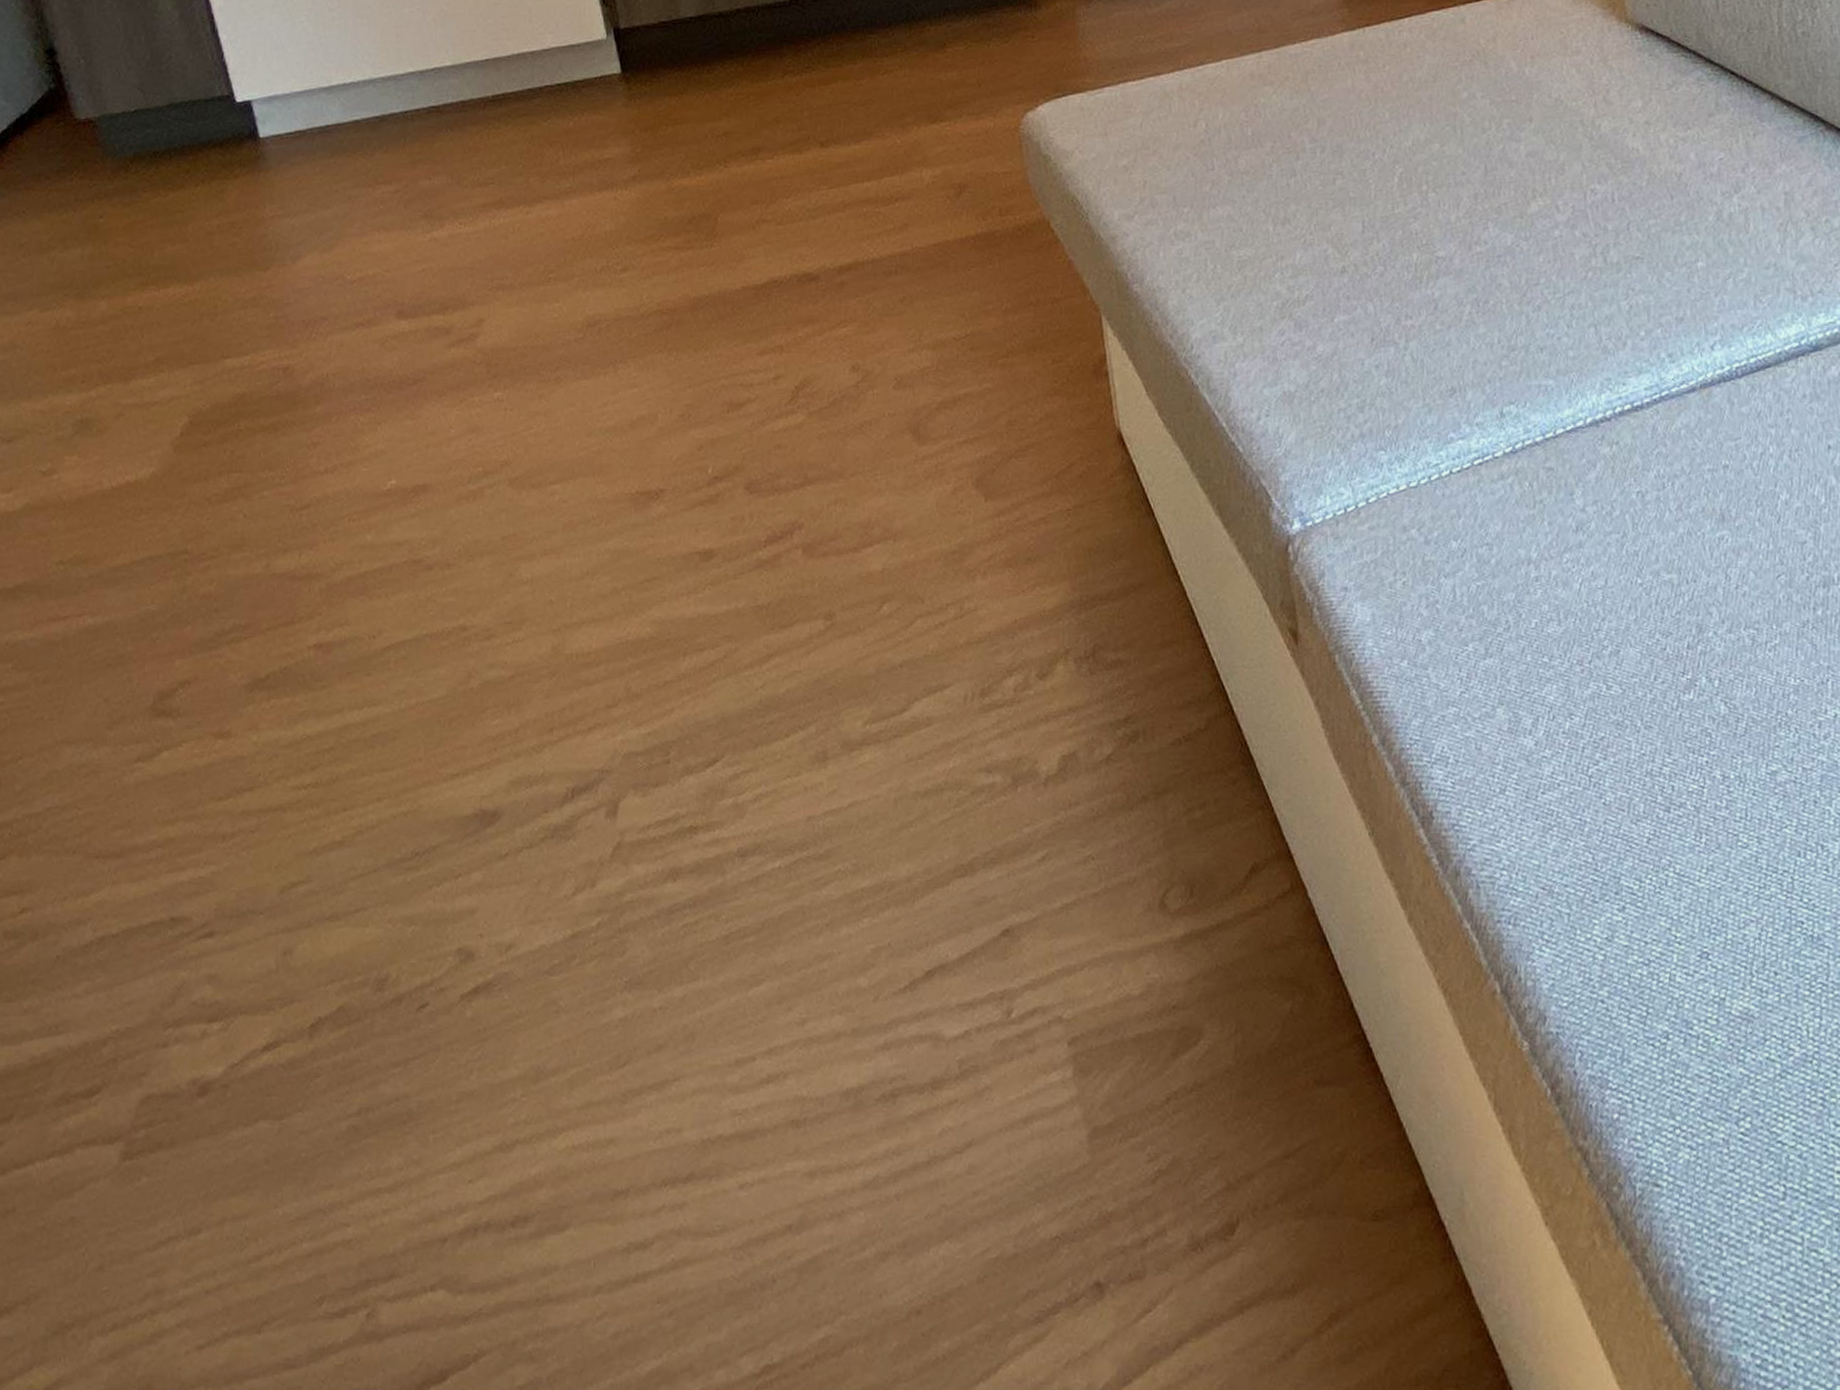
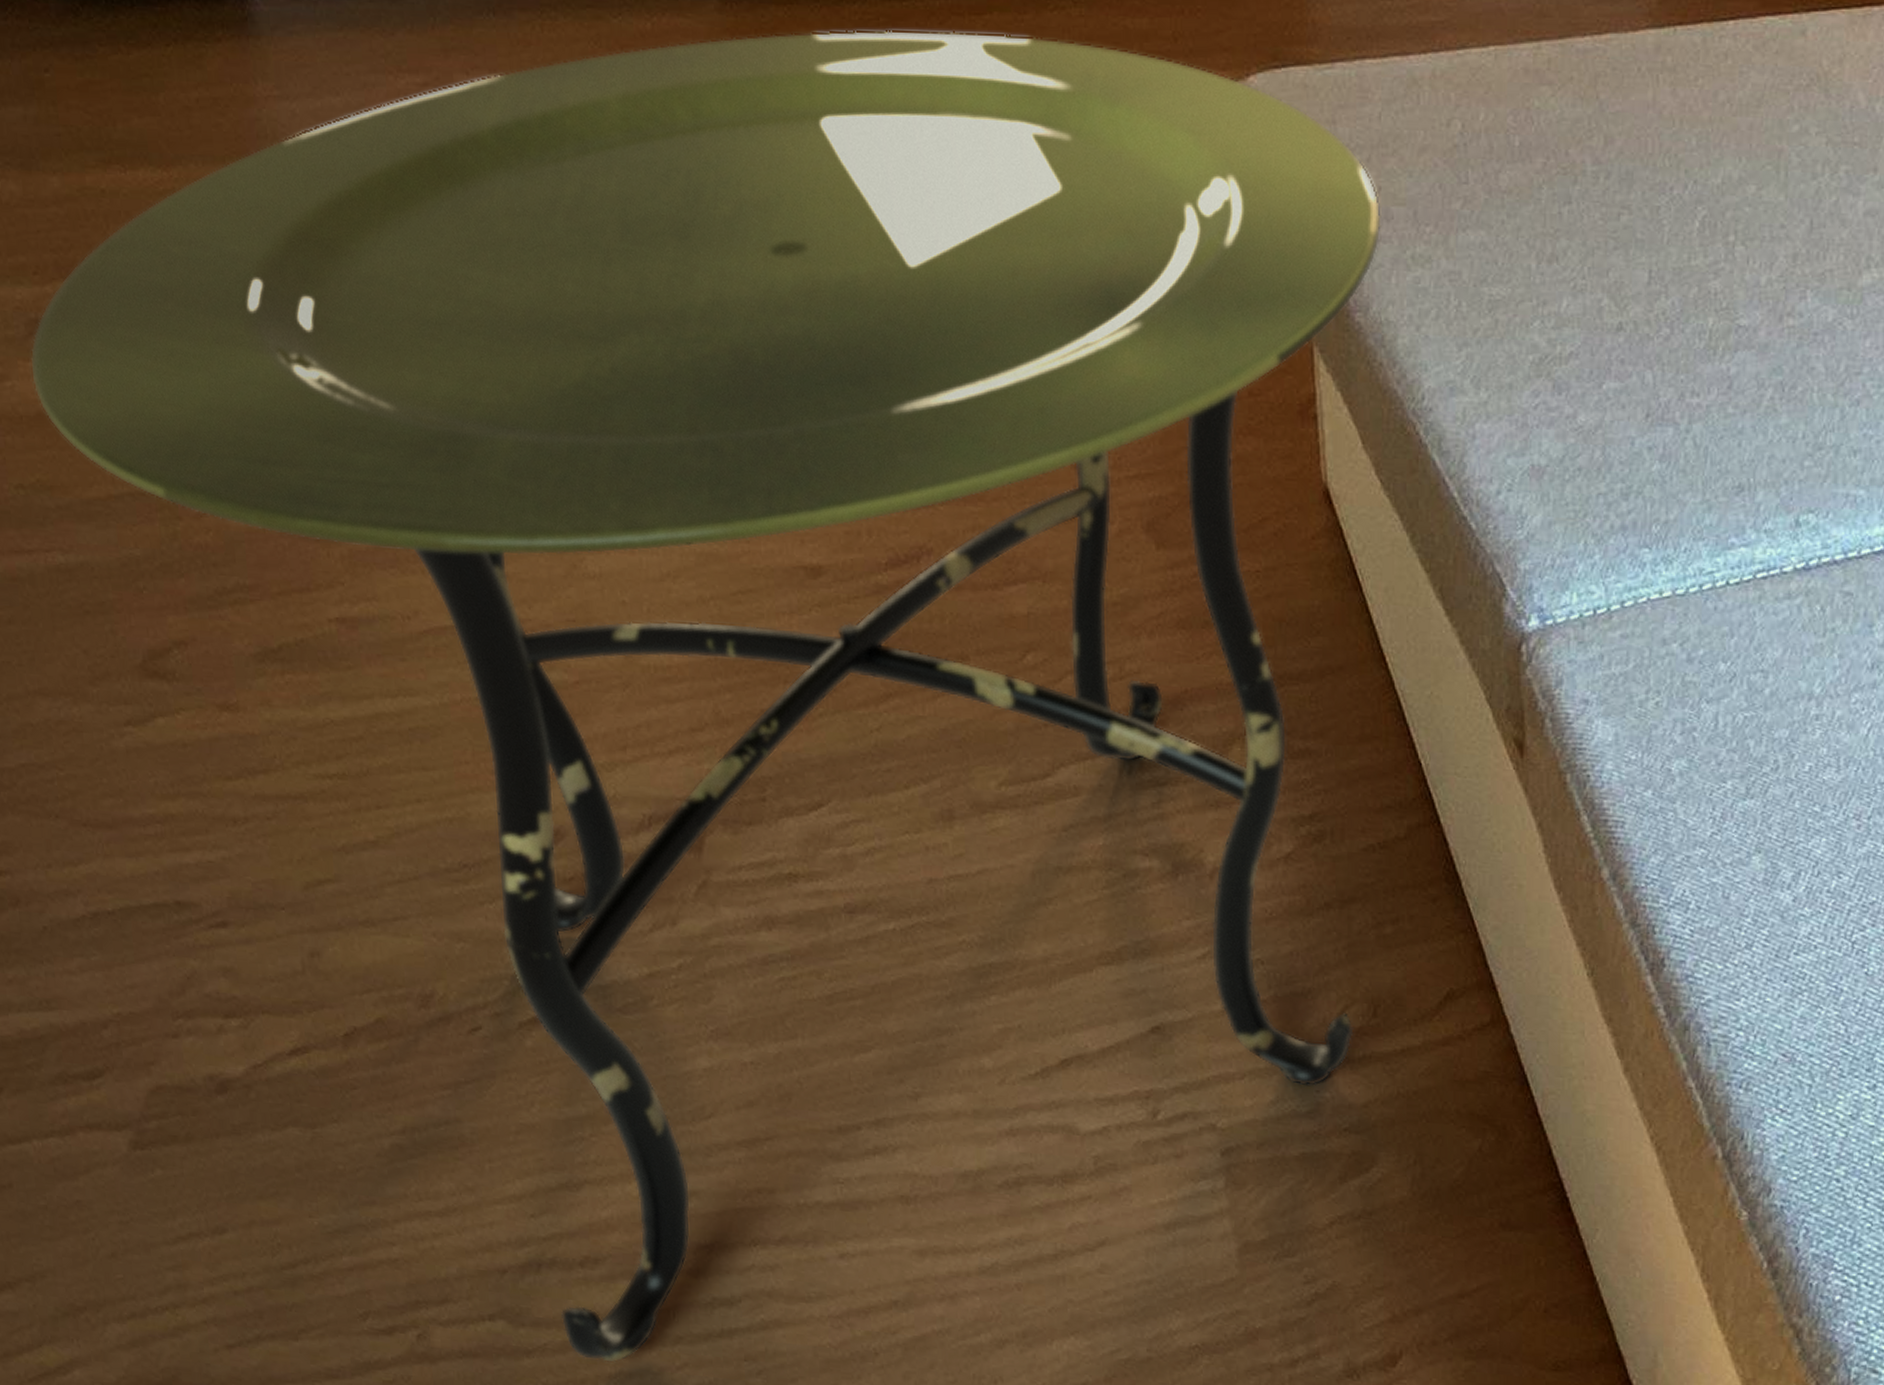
side table: none [74,95,1175,1321] -> present [29,29,1381,1364]

